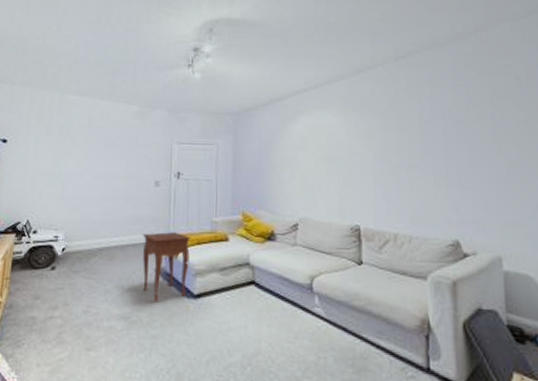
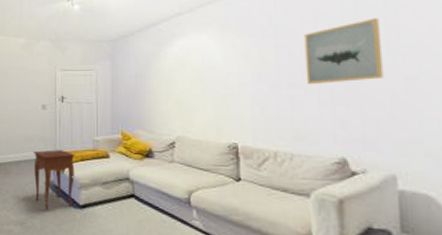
wall art: none [422,106,491,168] -> present [304,18,384,85]

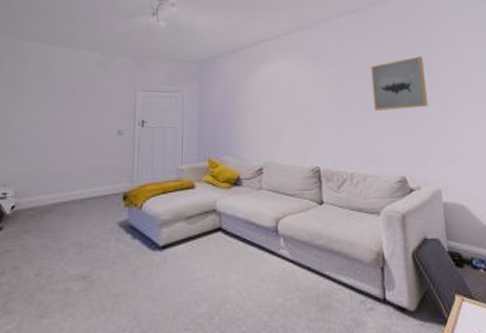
side table: present [33,150,76,211] -> none [103,182,157,258]

